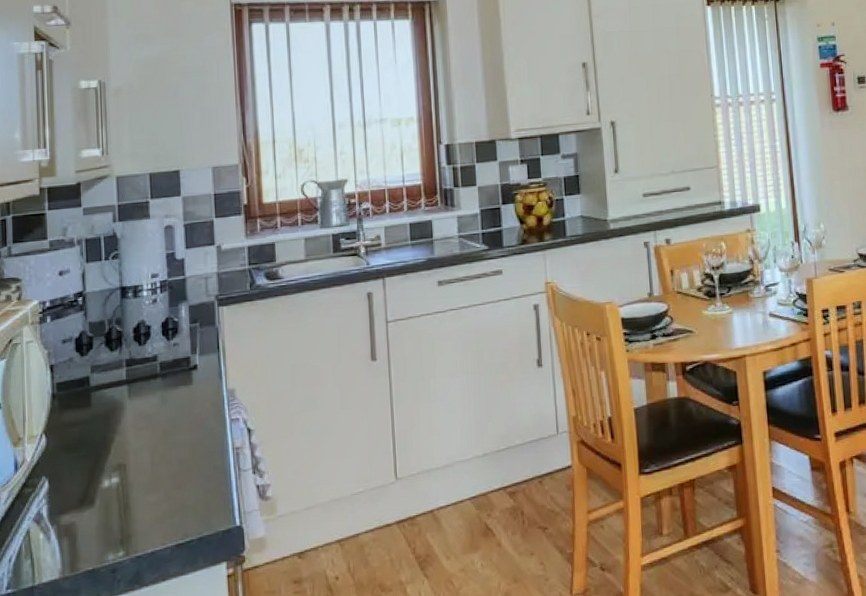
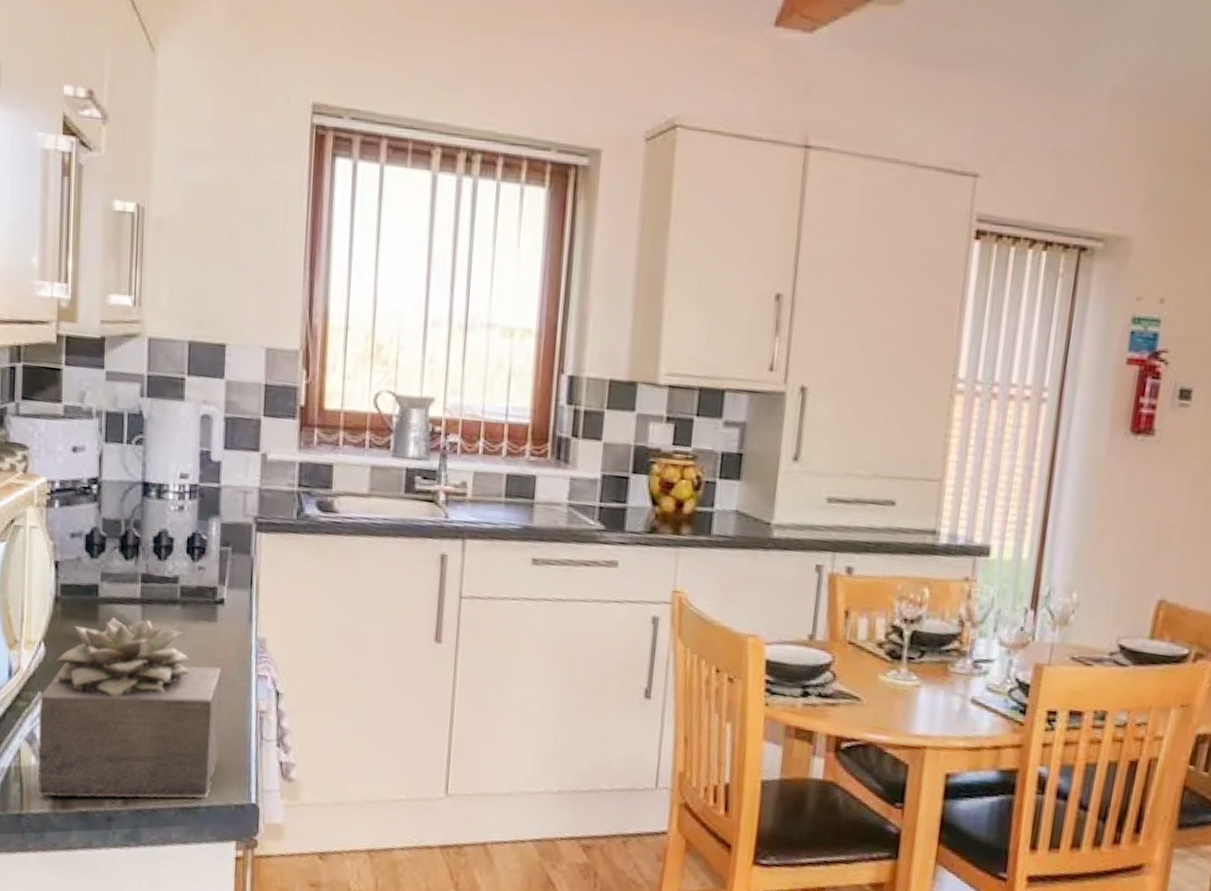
succulent plant: none [44,396,204,566] -> present [37,617,222,798]

